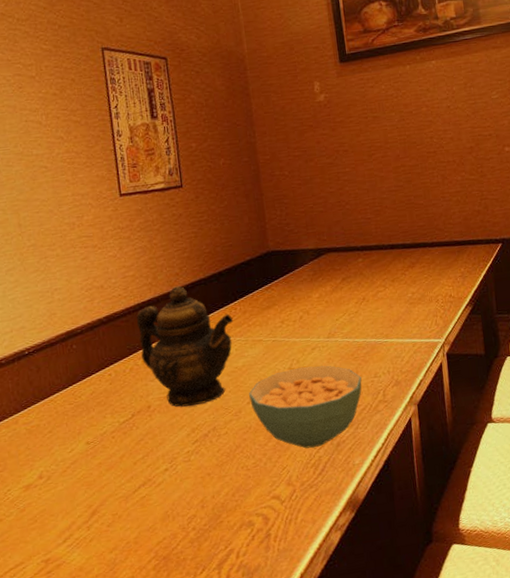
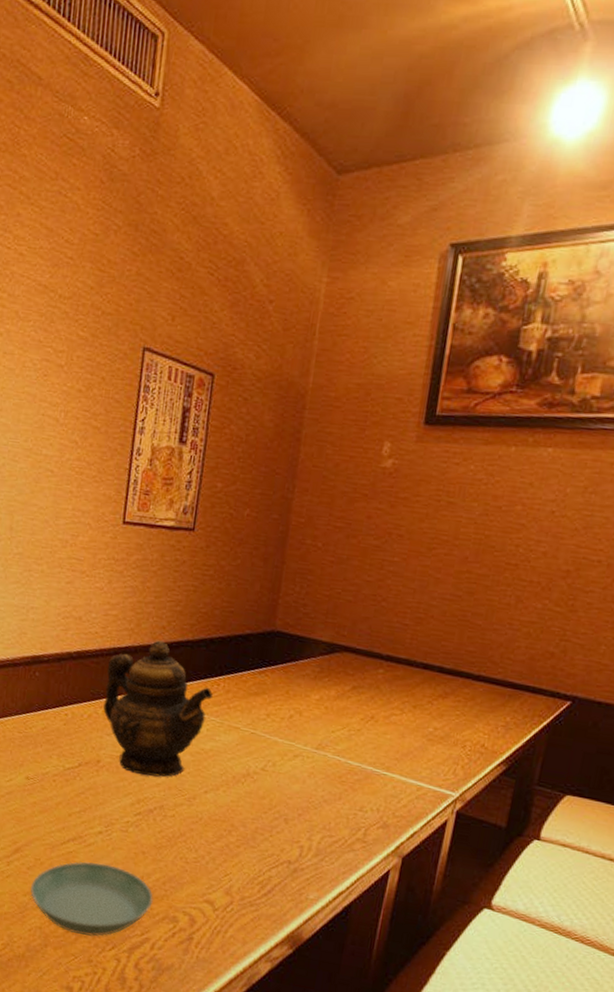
saucer: none [115,494,228,571] -> present [30,862,153,936]
cereal bowl: present [249,365,362,449] -> none [208,769,344,866]

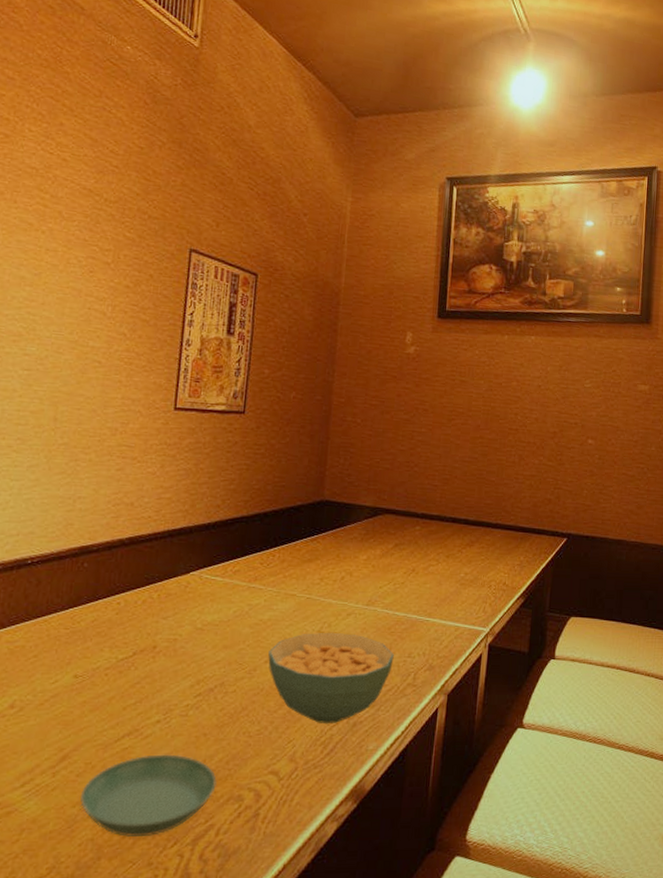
teapot: present [103,640,213,777] -> none [159,519,269,655]
cereal bowl: none [208,769,344,866] -> present [268,632,394,724]

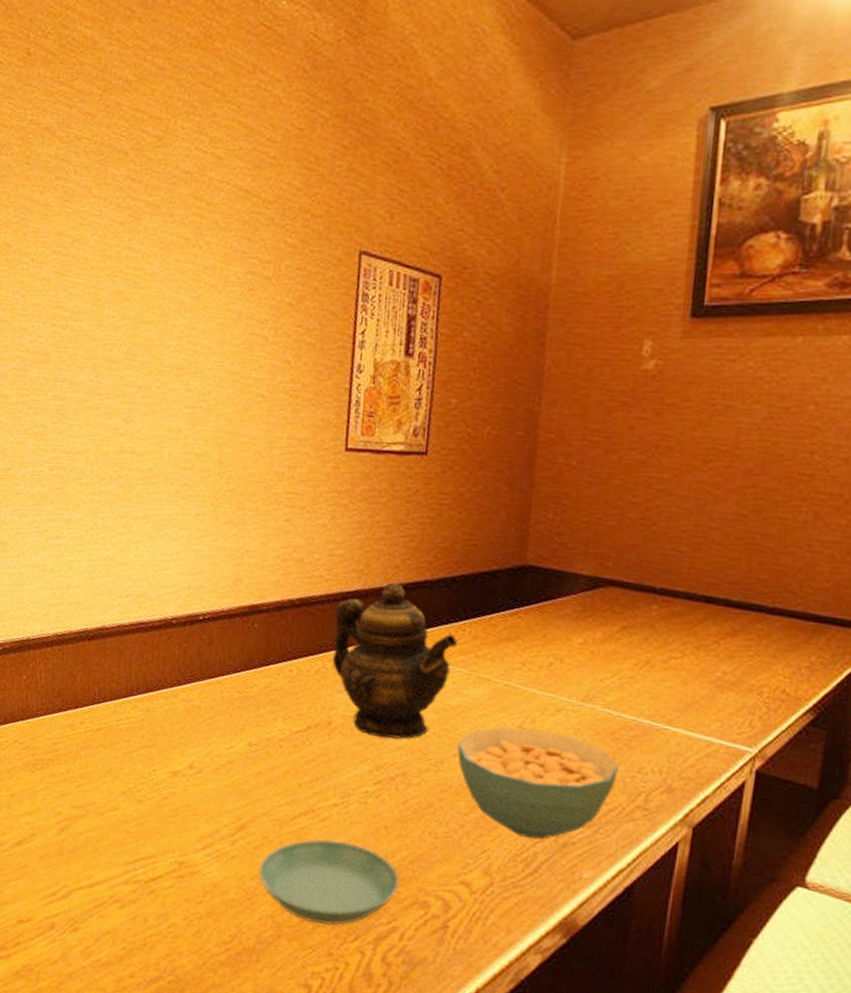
teapot: none [159,519,269,655] -> present [333,581,457,739]

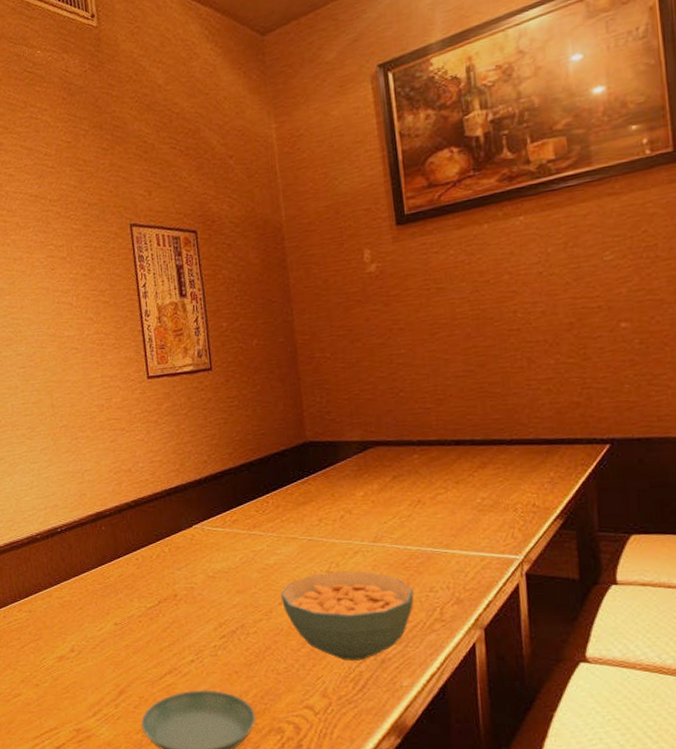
teapot: present [333,581,457,739] -> none [163,474,265,600]

